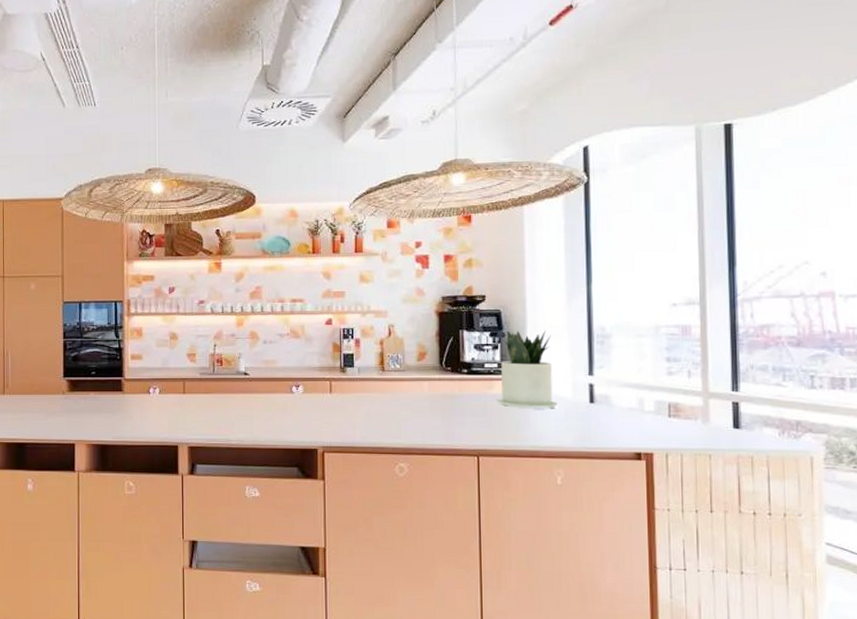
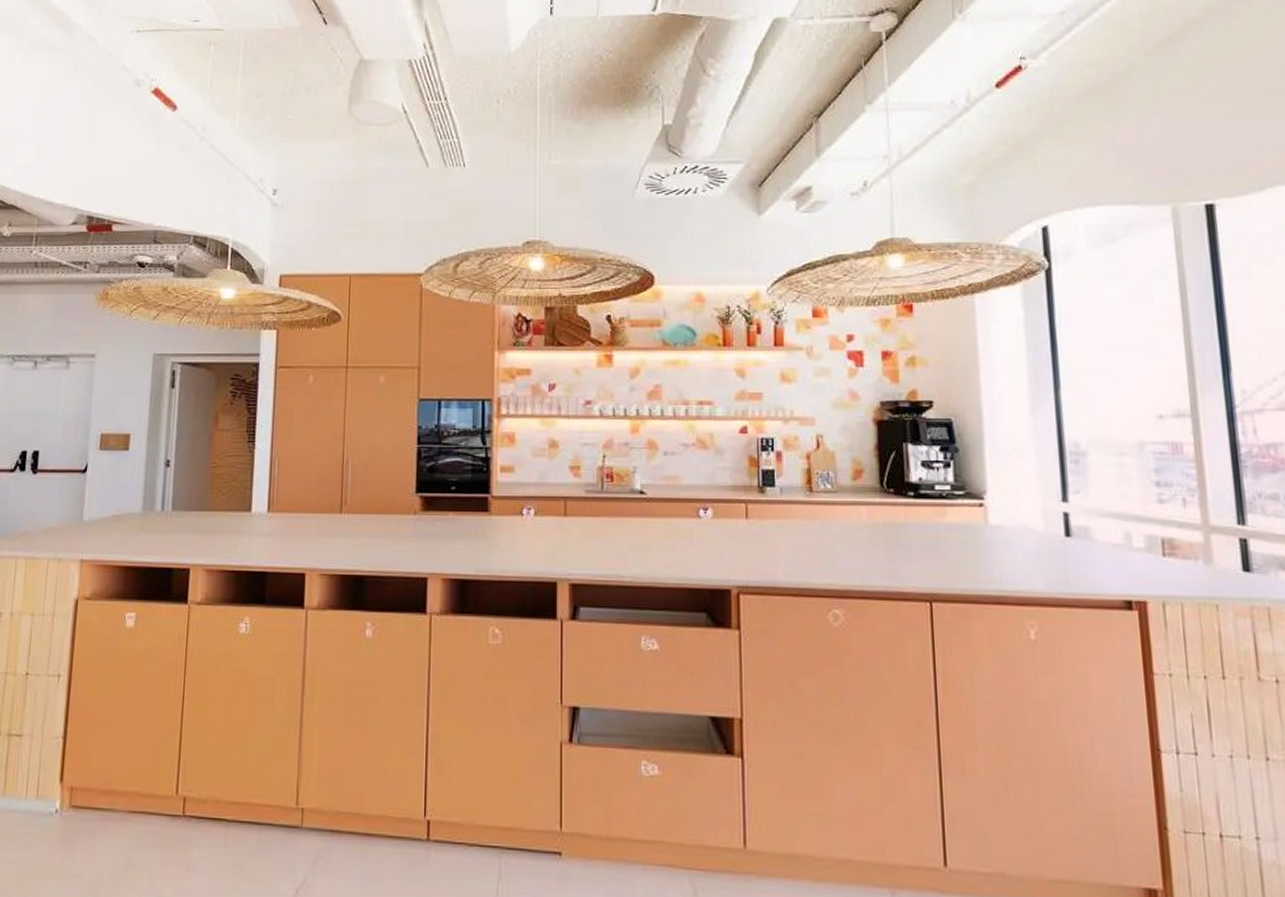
planter: present [497,330,558,409] -> none [951,444,1027,543]

